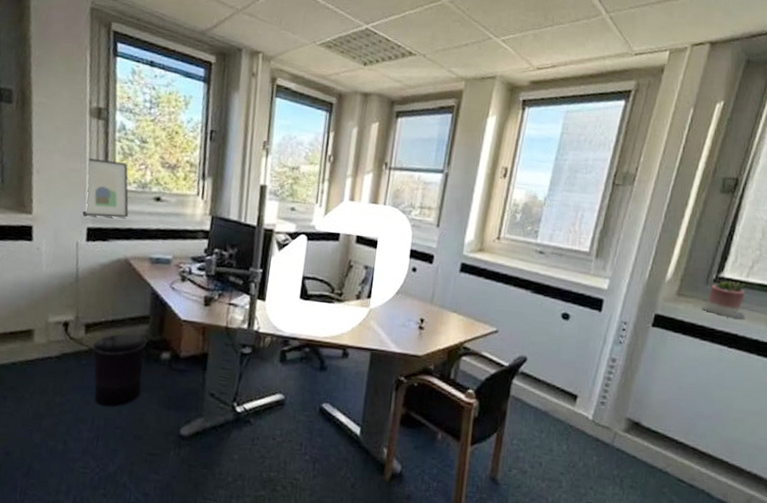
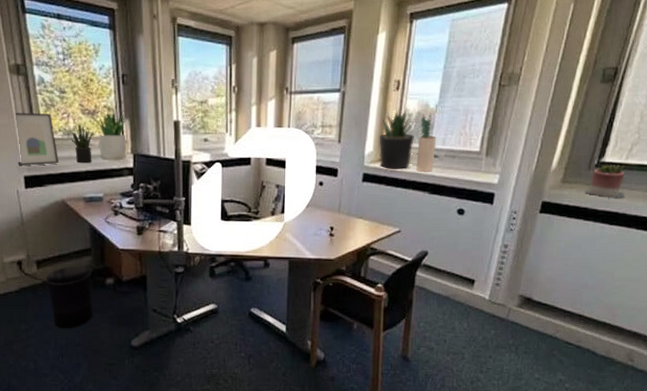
potted plant: none [145,178,172,221] -> present [71,125,94,163]
planter: none [175,167,208,222] -> present [99,110,126,161]
planter: none [480,195,522,263] -> present [379,106,416,169]
vase: none [519,205,544,270] -> present [416,113,437,173]

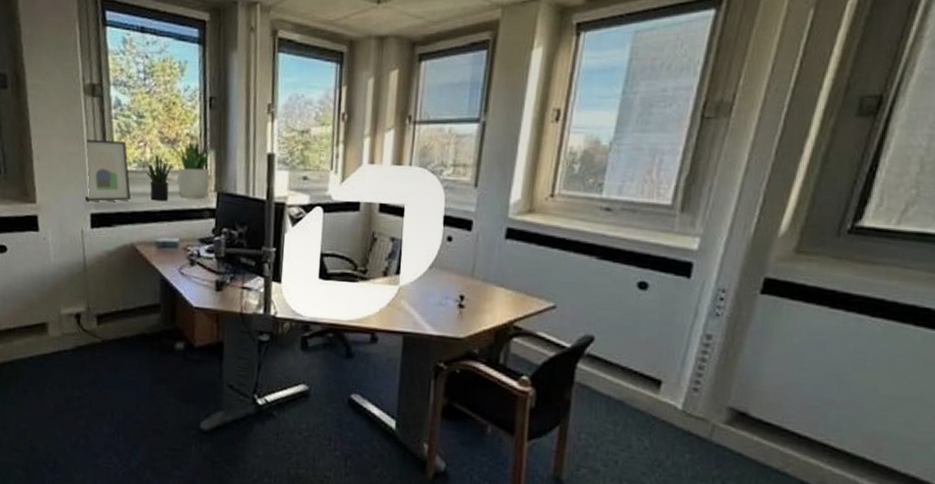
waste bin: present [45,265,93,329] -> none [105,323,160,401]
planter: present [379,106,416,169] -> none [529,142,581,225]
vase: present [416,113,437,173] -> none [580,152,610,231]
succulent planter: present [585,165,625,199] -> none [831,231,895,280]

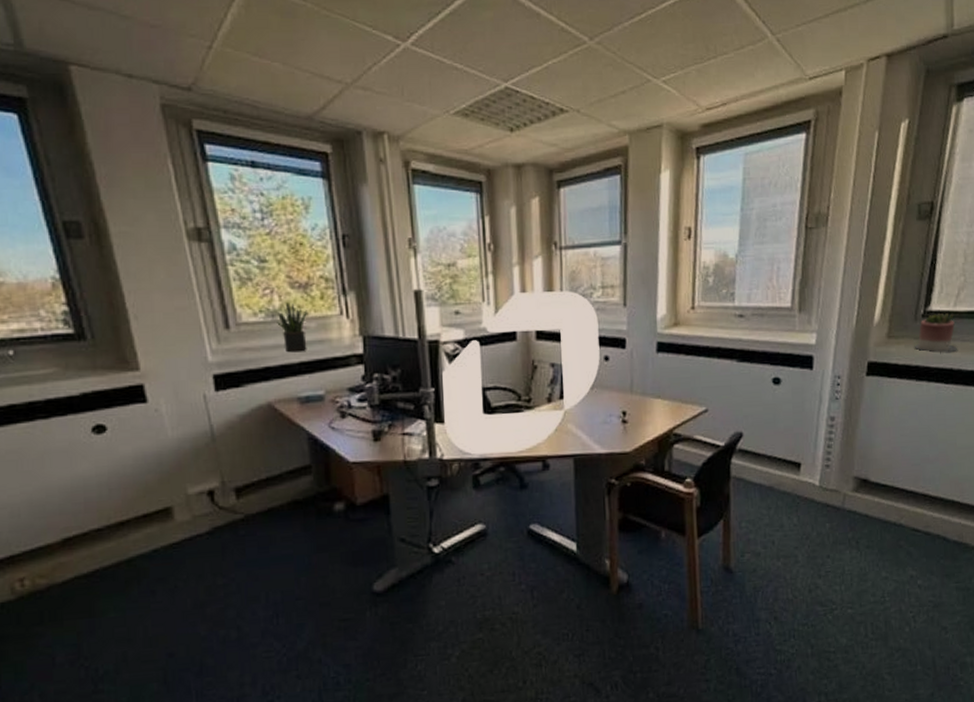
picture frame: present [85,140,131,202] -> none [196,290,262,361]
planter: present [178,139,210,200] -> none [313,281,353,347]
succulent planter: none [831,231,895,280] -> present [914,313,957,354]

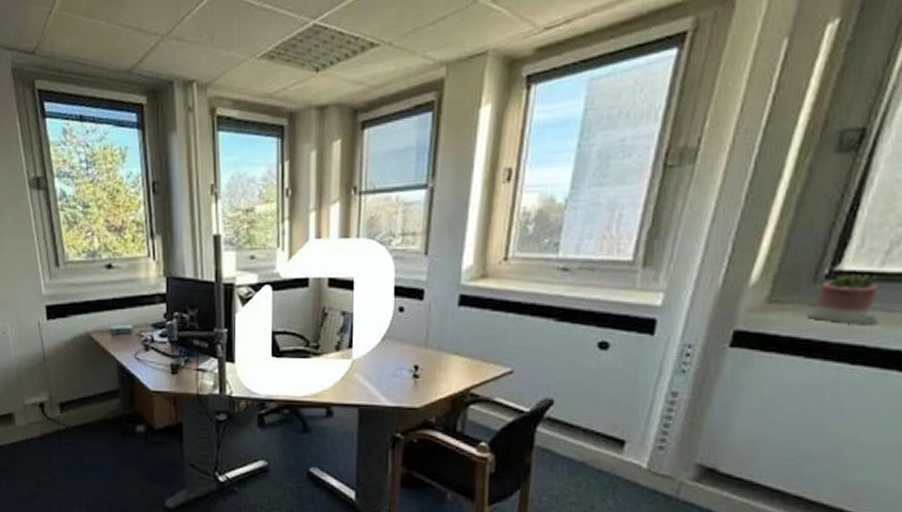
potted plant: present [277,302,309,353] -> none [96,244,122,289]

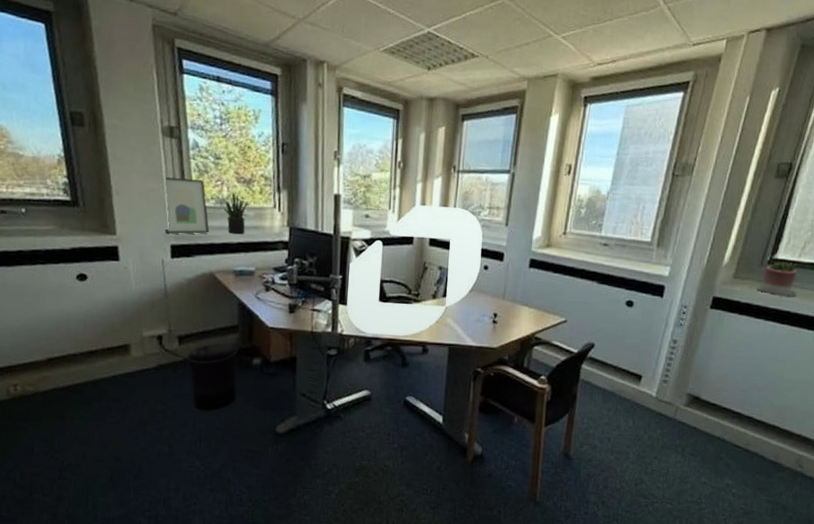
picture frame: none [35,232,83,293] -> present [164,177,210,235]
waste bin: none [69,409,122,483] -> present [187,343,238,411]
potted plant: none [96,244,122,289] -> present [224,193,249,234]

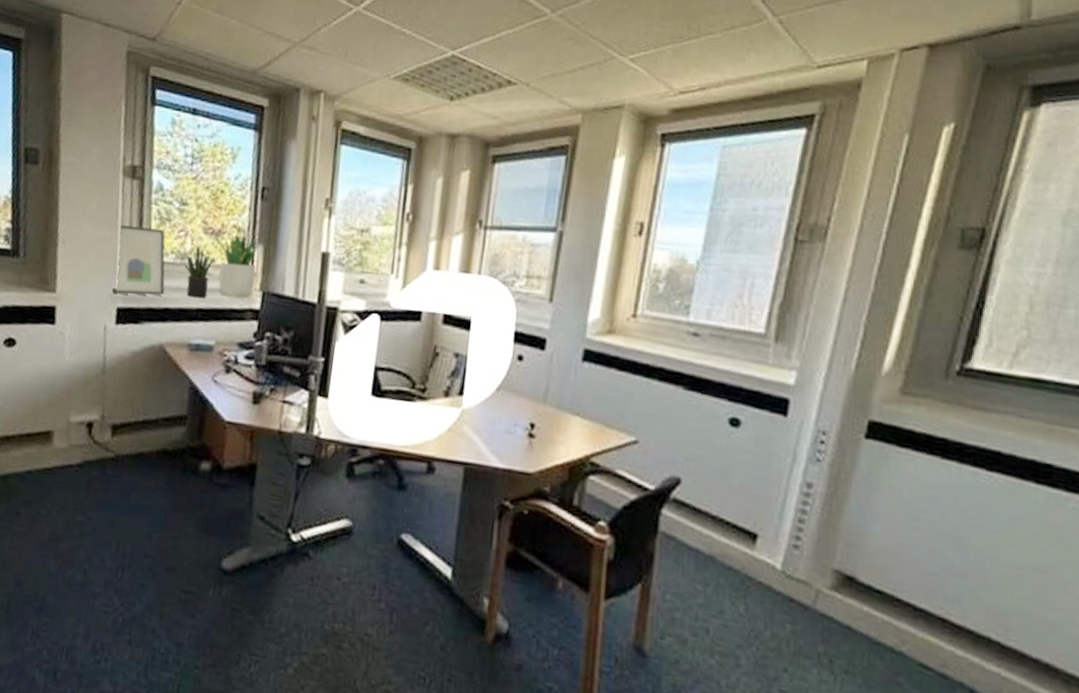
waste bin: present [187,343,238,411] -> none [119,437,184,530]
planter: none [253,180,283,234] -> present [219,232,259,299]
succulent planter: present [757,262,798,298] -> none [941,373,1010,430]

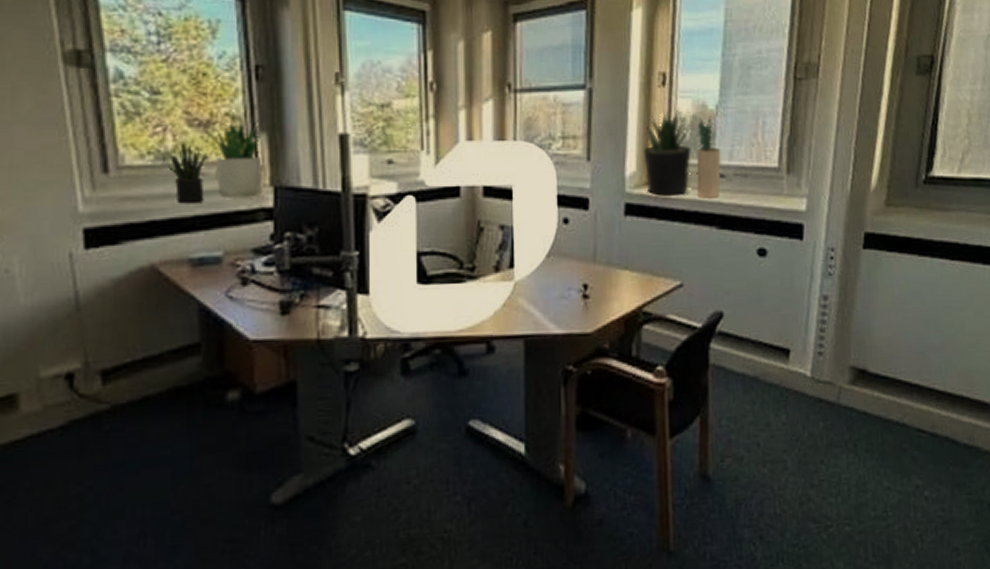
picture frame: present [112,225,166,296] -> none [69,126,147,211]
planter: none [609,259,666,349] -> present [643,107,692,196]
vase: none [665,271,698,358] -> present [696,116,721,200]

